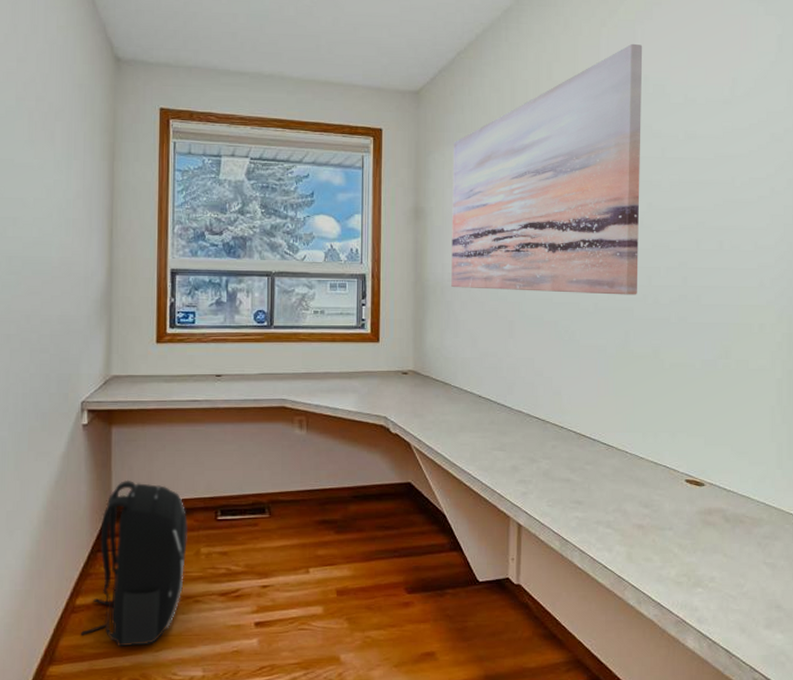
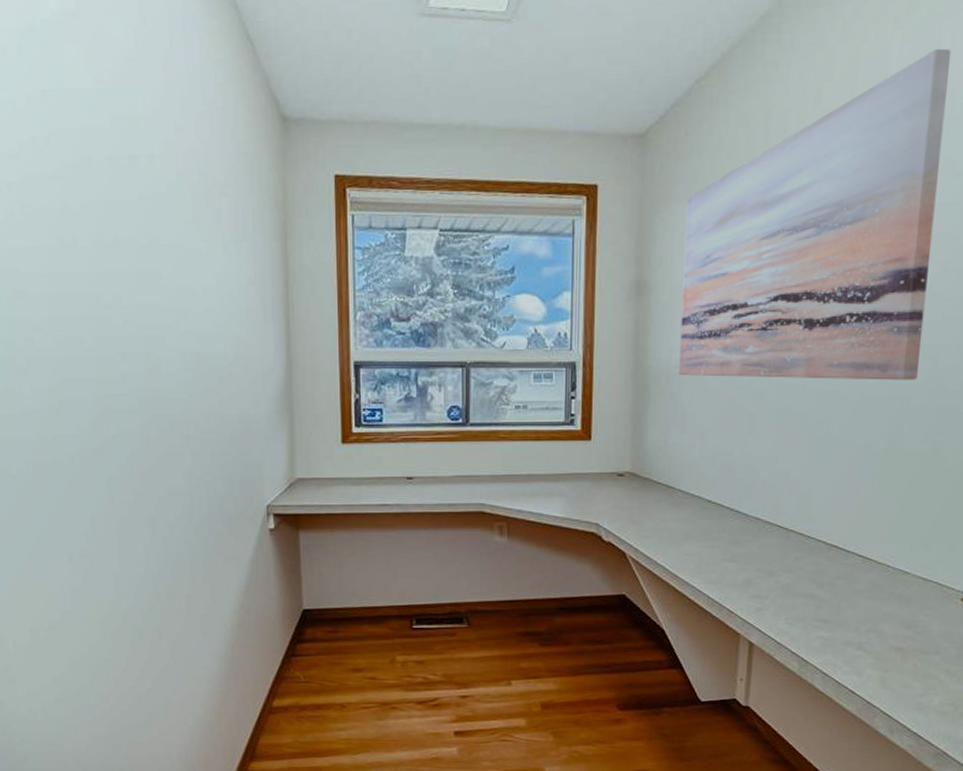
backpack: present [81,479,189,647] -> none [280,585,383,748]

